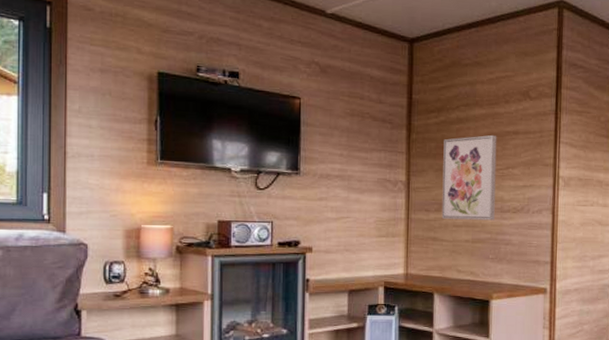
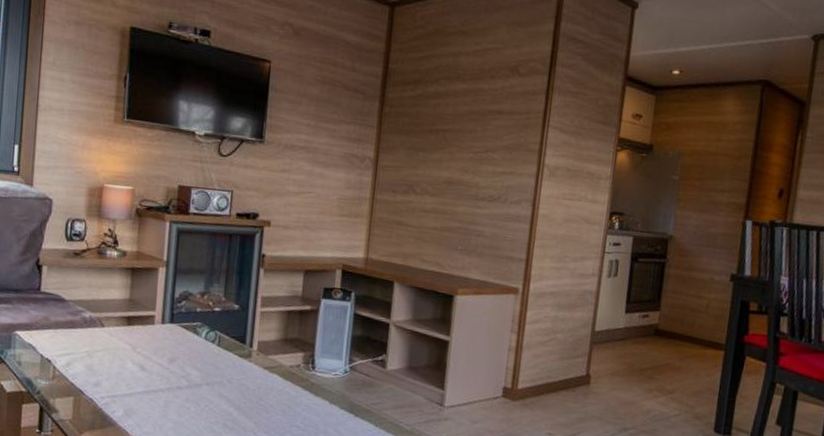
wall art: present [441,134,497,221] -> none [409,113,478,209]

